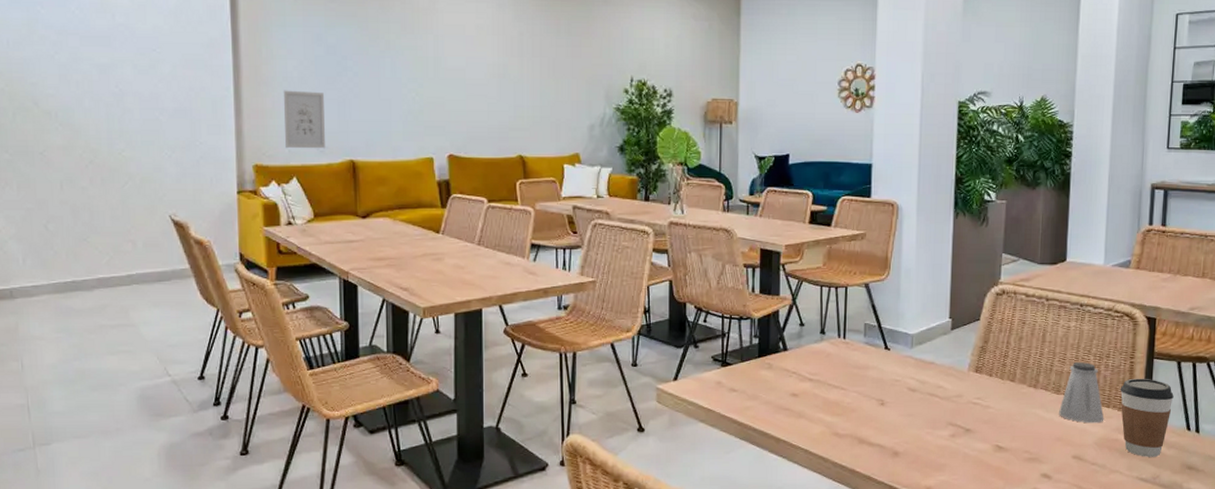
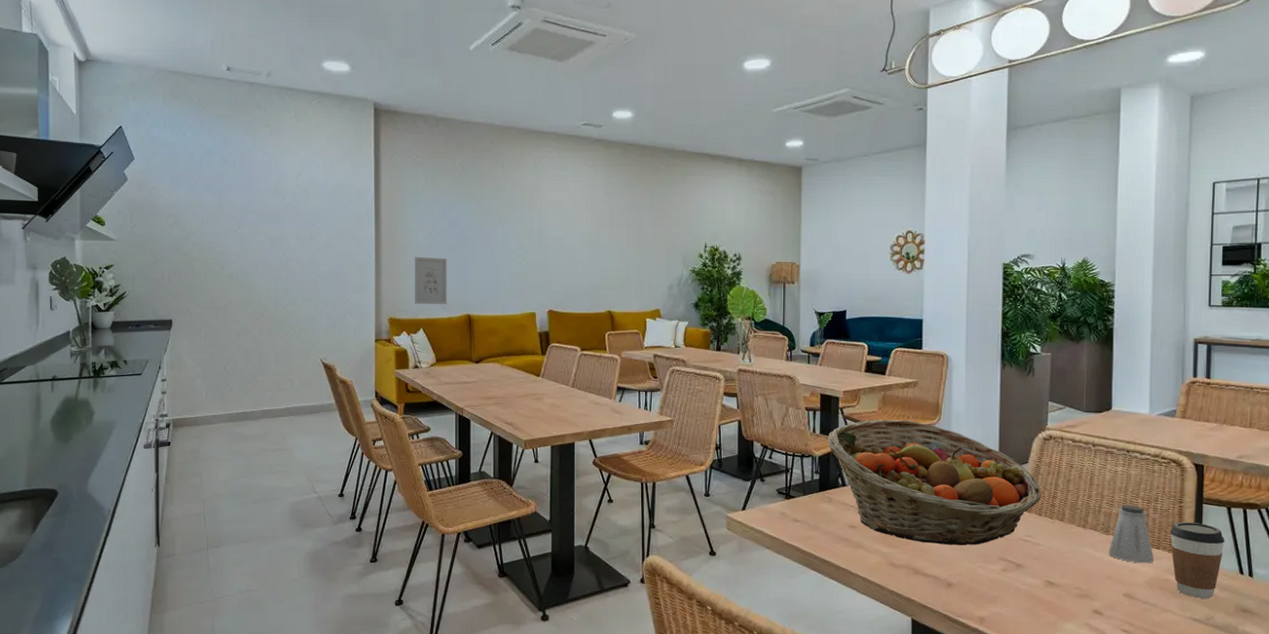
fruit basket: none [768,275,993,411] -> present [827,419,1042,545]

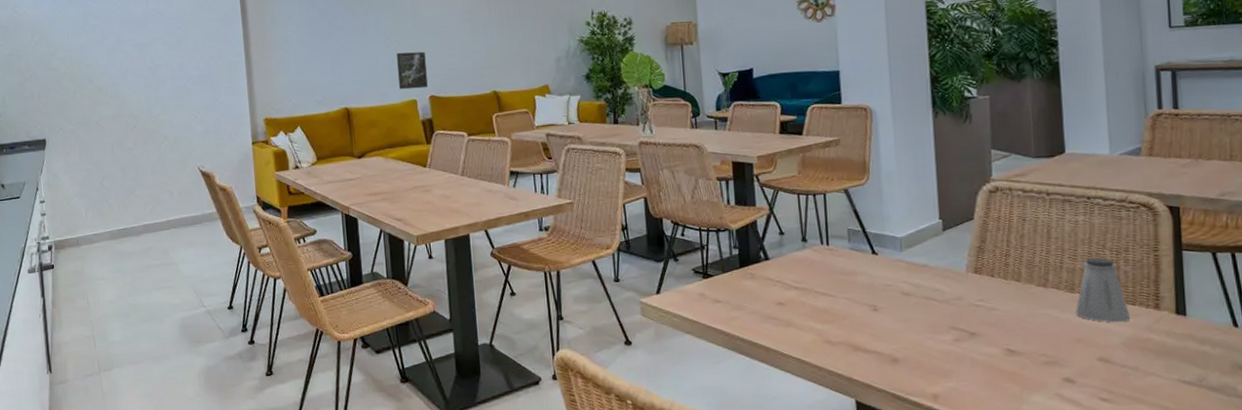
wall art: present [414,256,448,305] -> none [285,50,324,101]
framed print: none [519,267,547,302] -> present [396,51,428,90]
fruit basket: present [827,419,1042,545] -> none [744,182,993,317]
coffee cup: present [1169,522,1225,599] -> none [1145,271,1212,358]

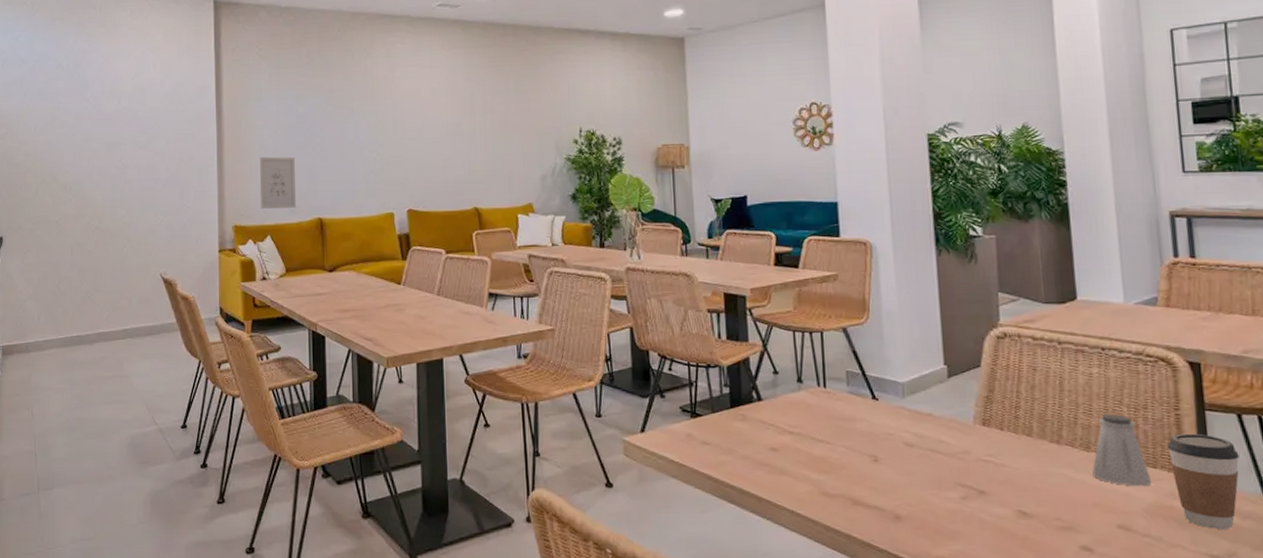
wall art: none [285,50,324,101] -> present [259,156,297,209]
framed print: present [396,51,428,90] -> none [374,162,406,202]
coffee cup: none [1145,271,1212,358] -> present [1166,433,1239,529]

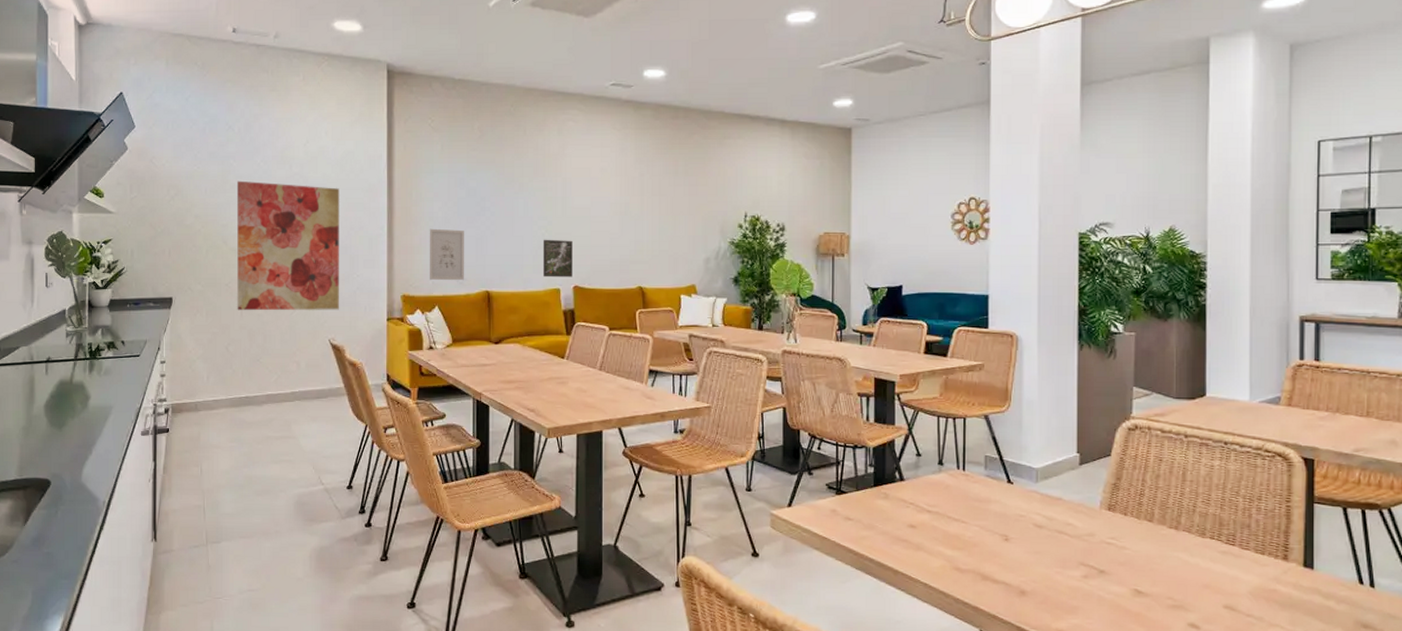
wall art: none [66,116,170,248] -> present [236,180,339,311]
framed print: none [374,162,406,202] -> present [542,239,573,278]
saltshaker: present [1092,414,1152,487] -> none [1205,504,1259,571]
coffee cup: present [1166,433,1239,529] -> none [1275,523,1341,612]

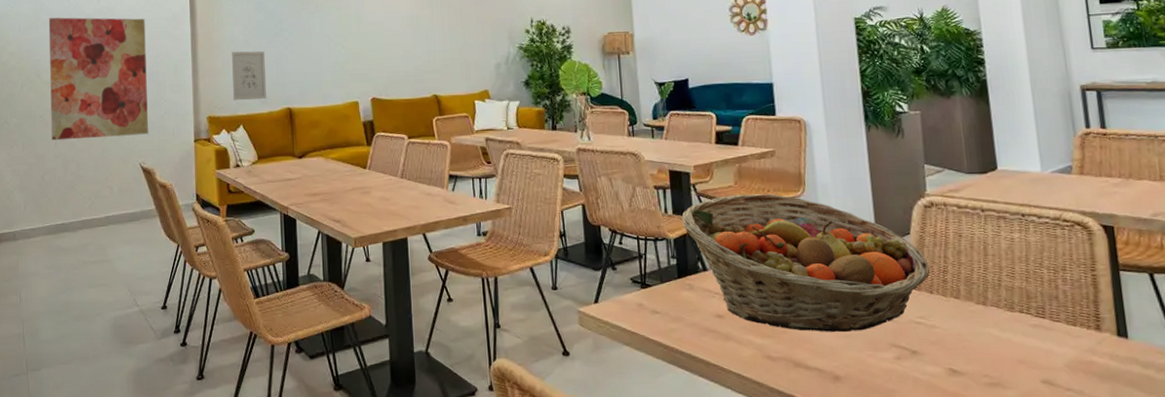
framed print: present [542,239,573,278] -> none [339,54,370,92]
fruit basket: none [883,406,1127,548] -> present [681,194,931,332]

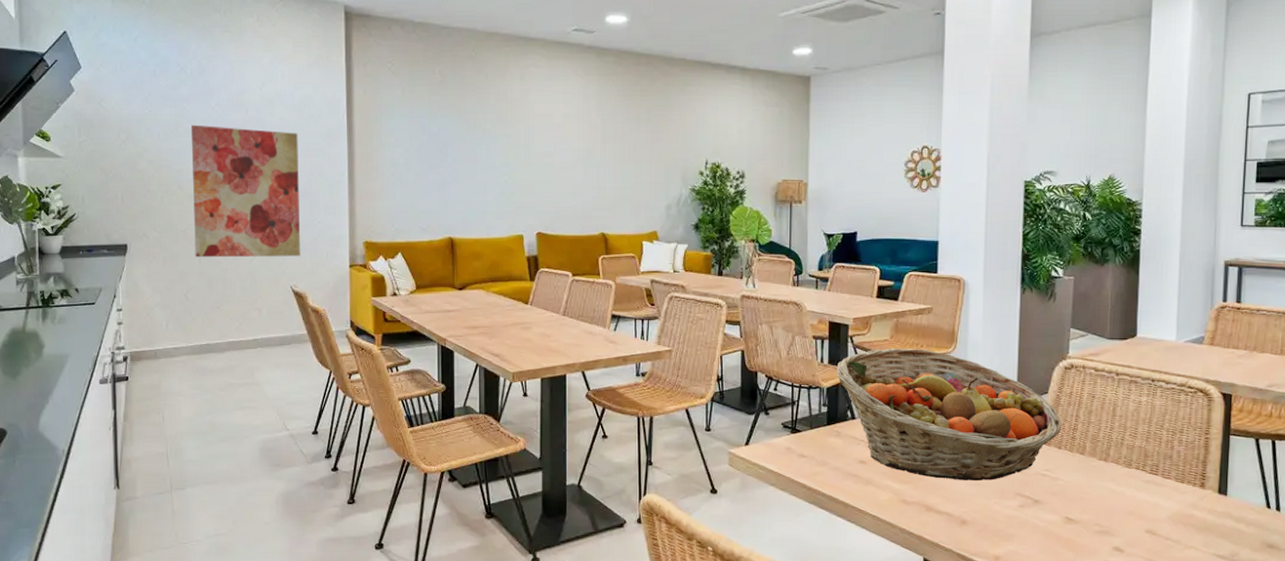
wall art: present [231,51,267,101] -> none [391,174,428,227]

